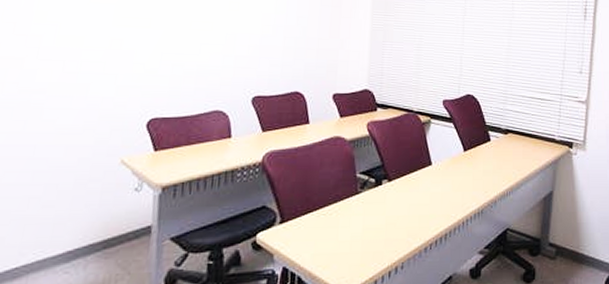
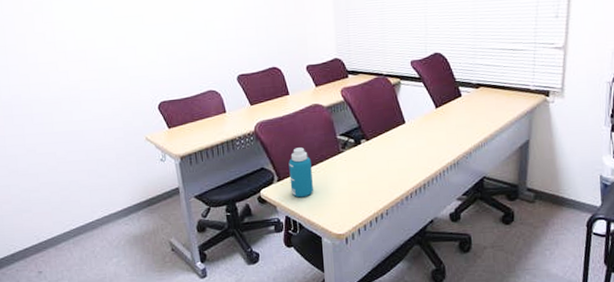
bottle: none [294,184,323,245] -> present [288,147,313,198]

